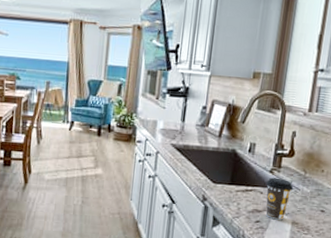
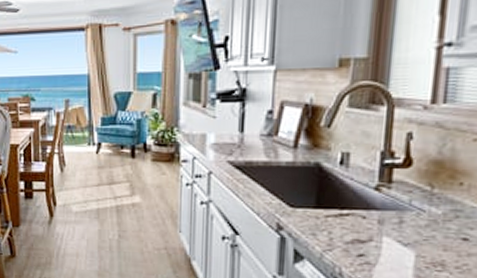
coffee cup: present [265,177,294,220] -> none [370,196,415,253]

